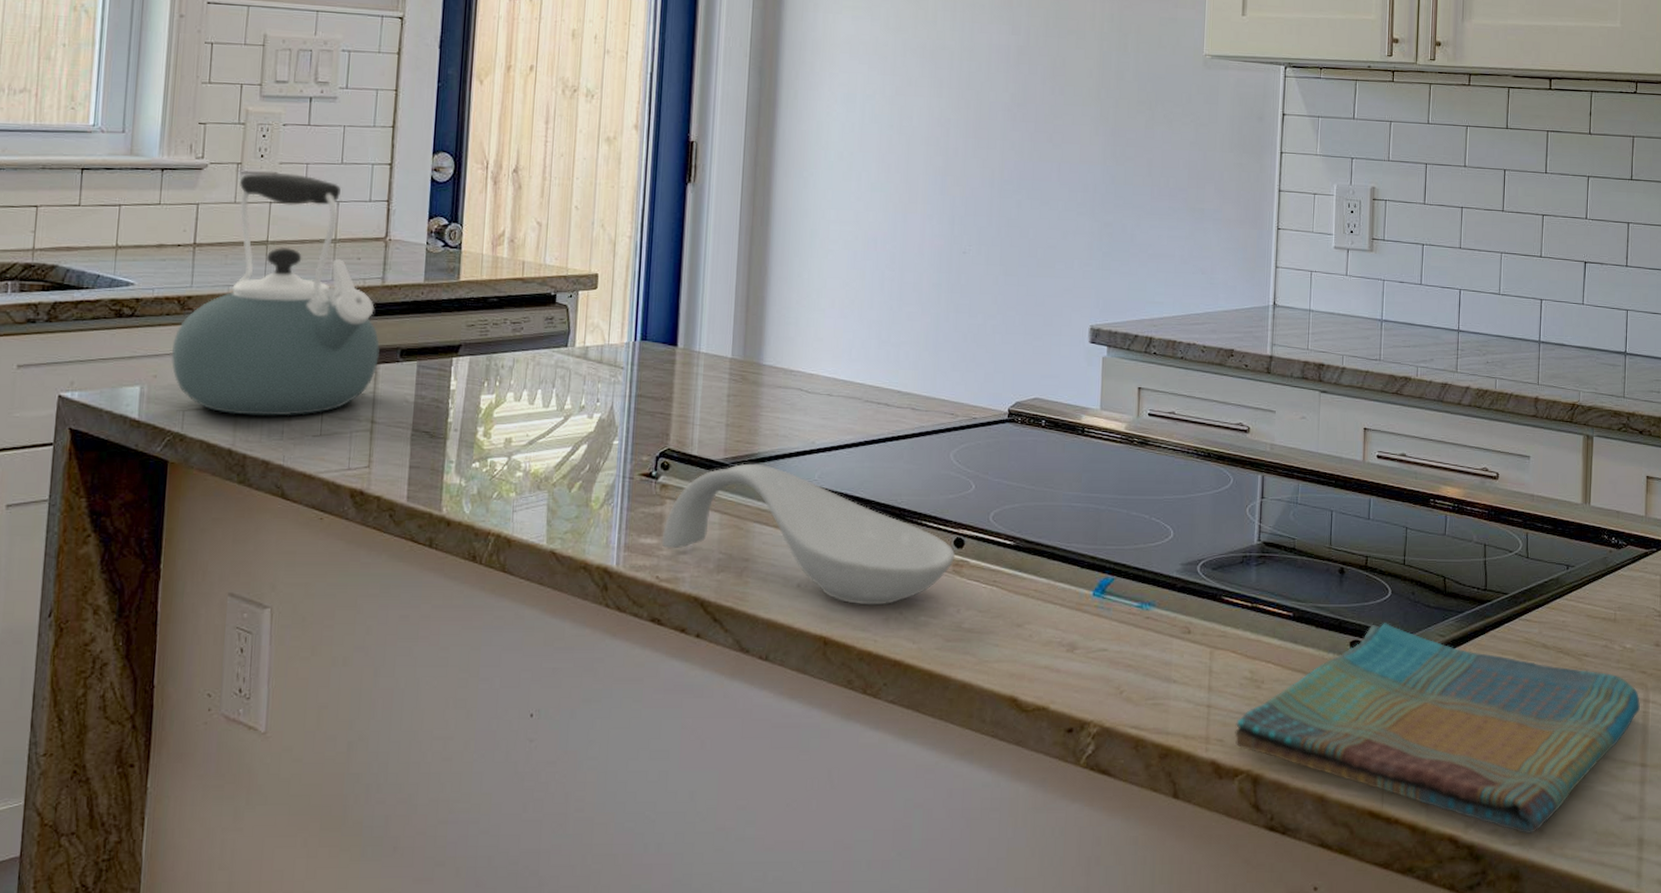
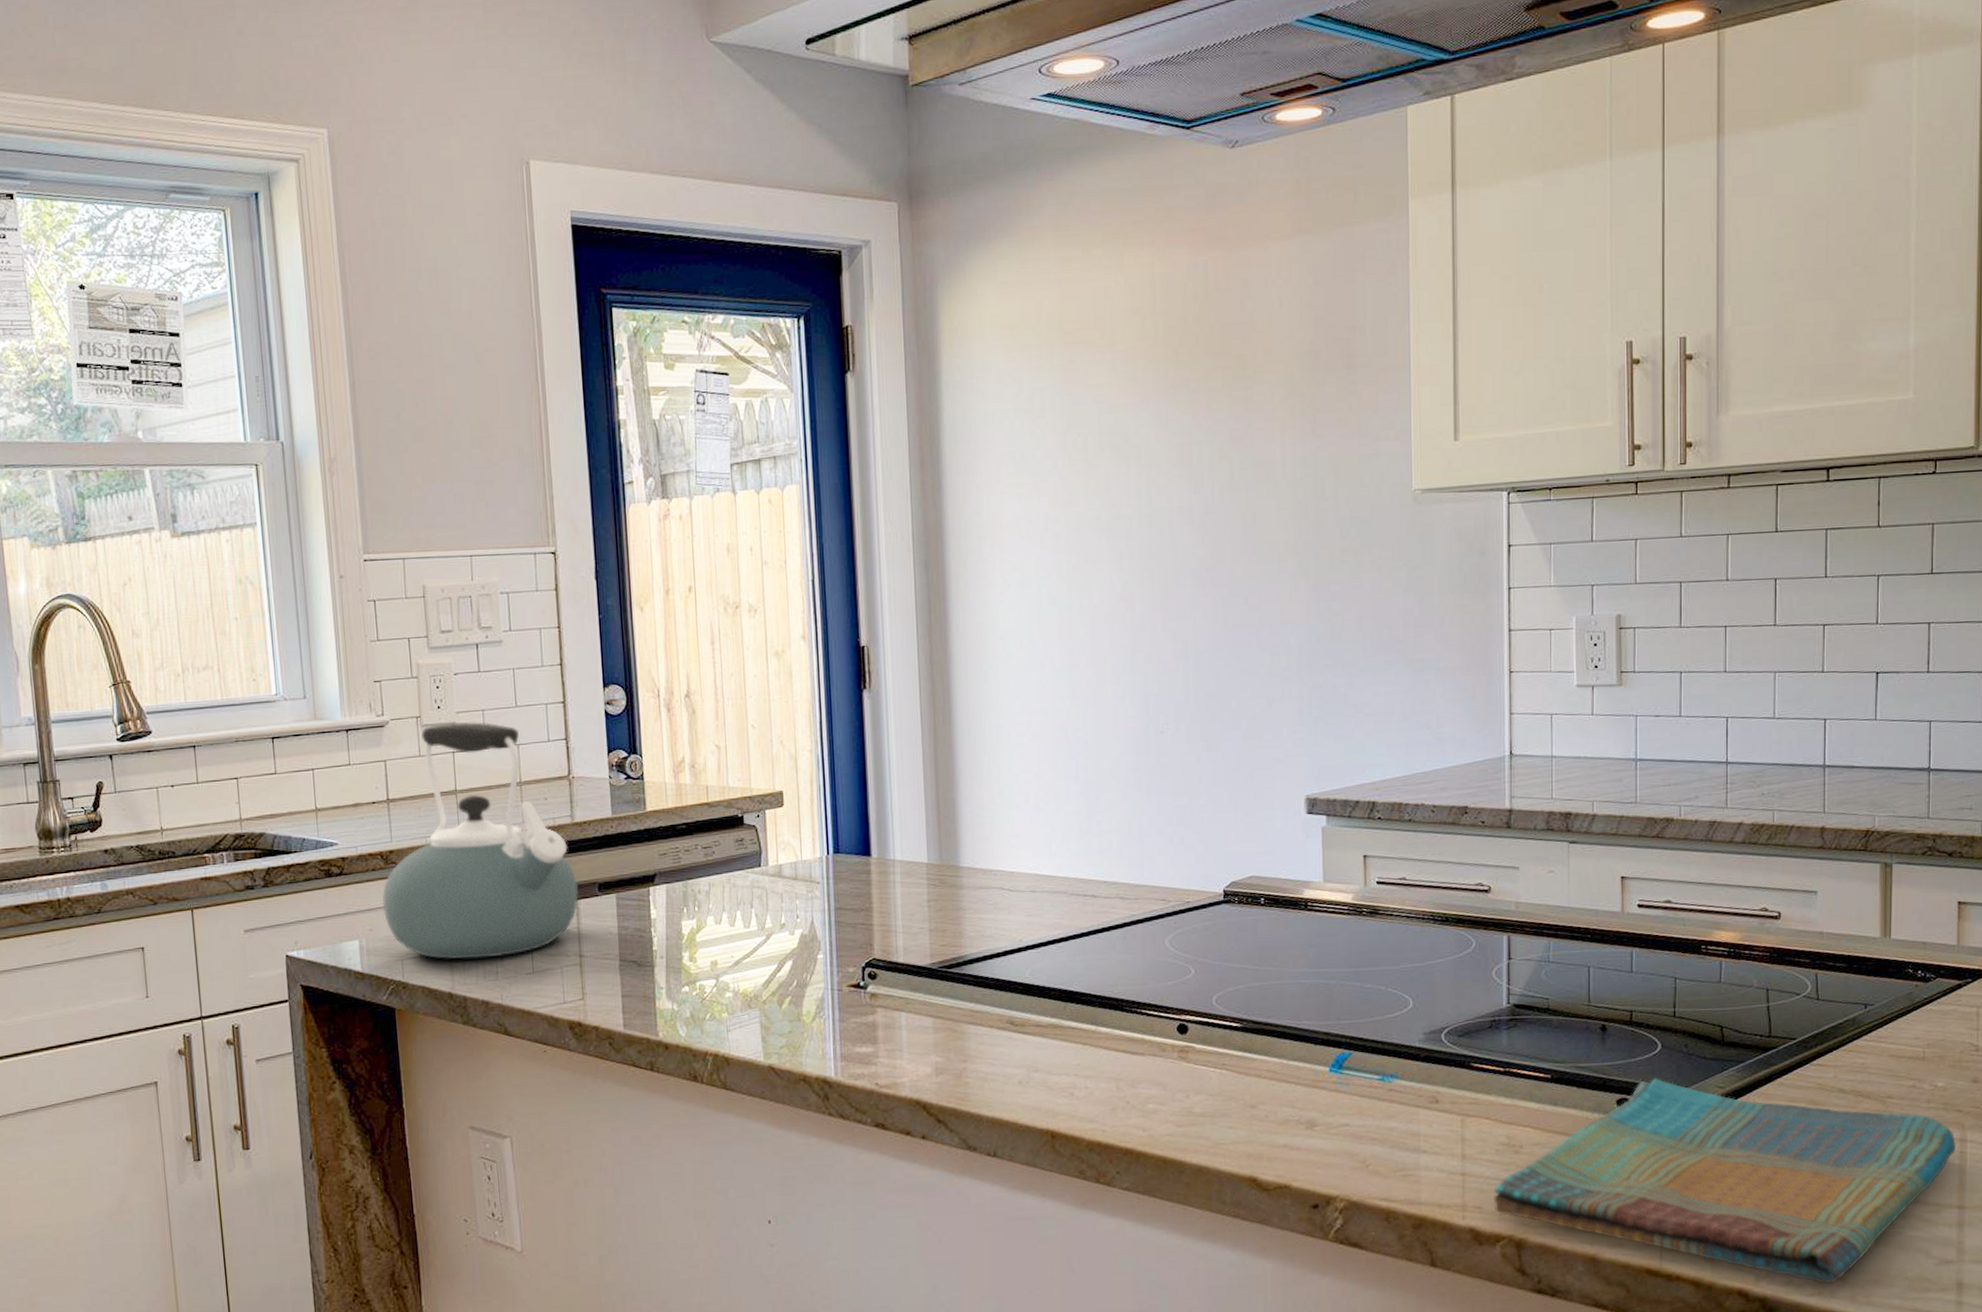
spoon rest: present [661,463,955,606] -> none [877,966,1179,1097]

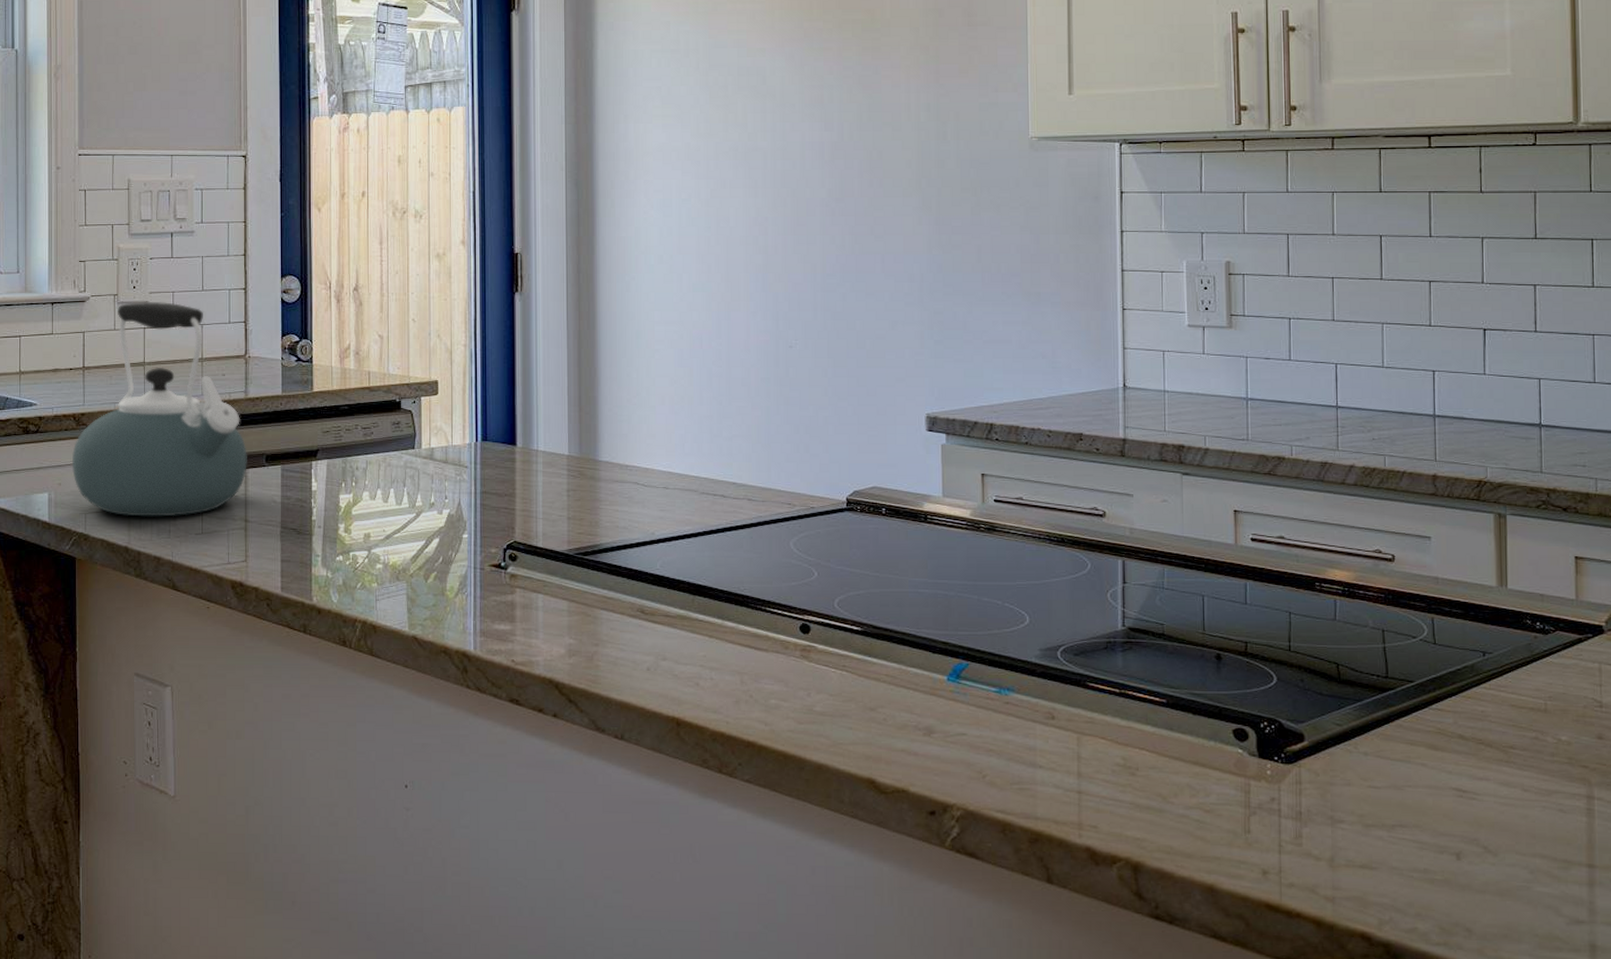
dish towel: present [1493,1078,1956,1284] -> none [1110,711,1583,935]

